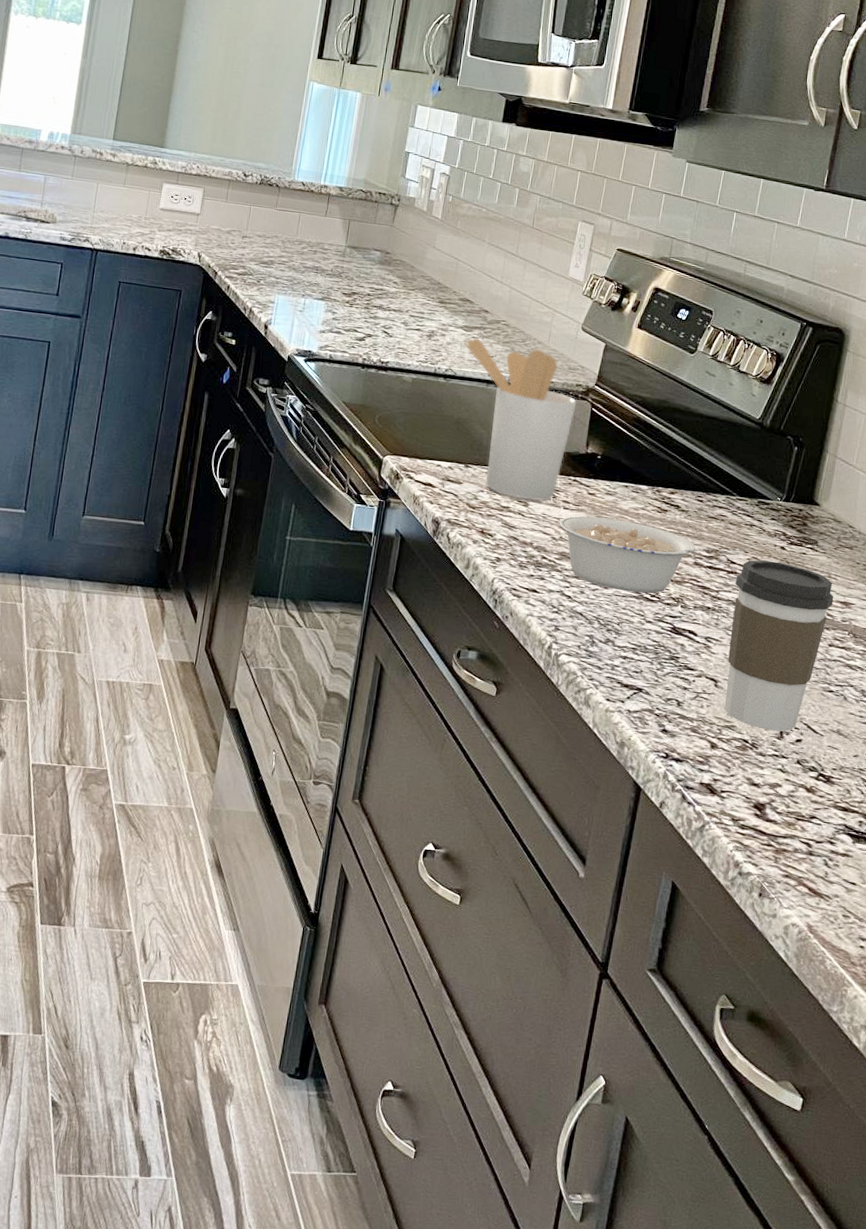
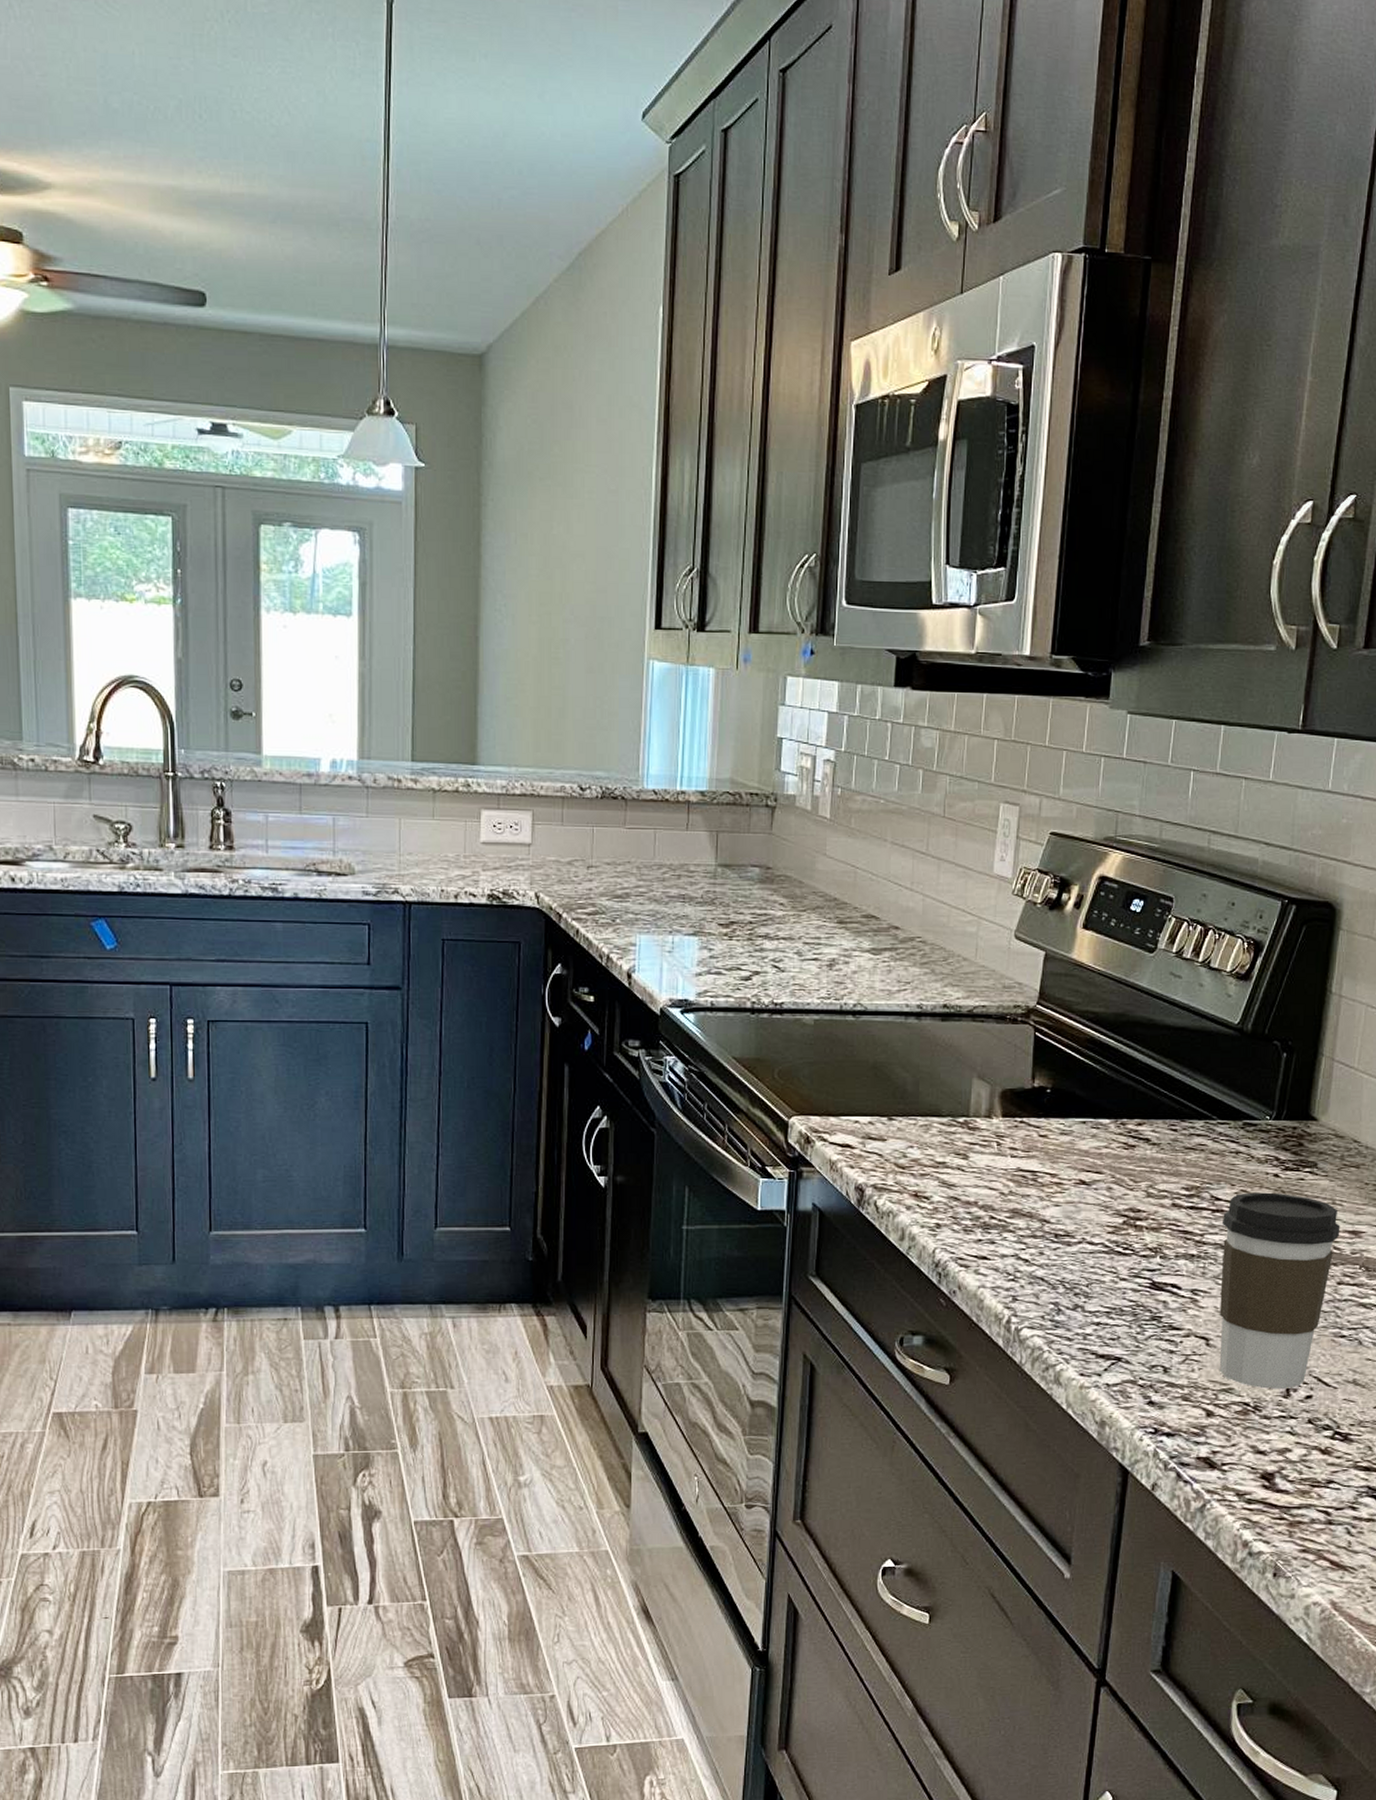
utensil holder: present [463,338,577,501] -> none [872,962,1016,1151]
legume: present [558,516,721,594] -> none [1006,1163,1203,1247]

